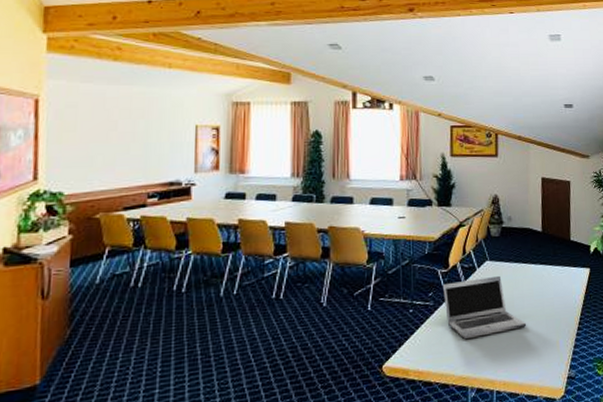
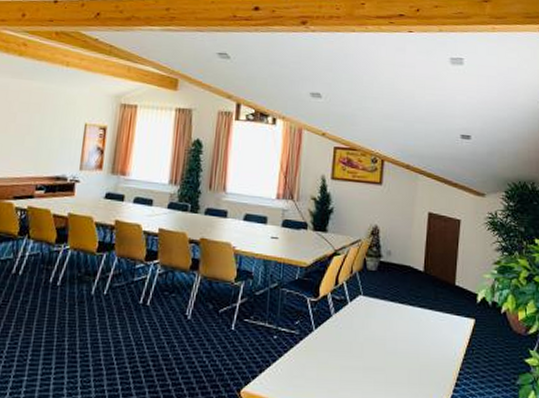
laptop: present [443,275,527,340] -> none [310,312,398,377]

